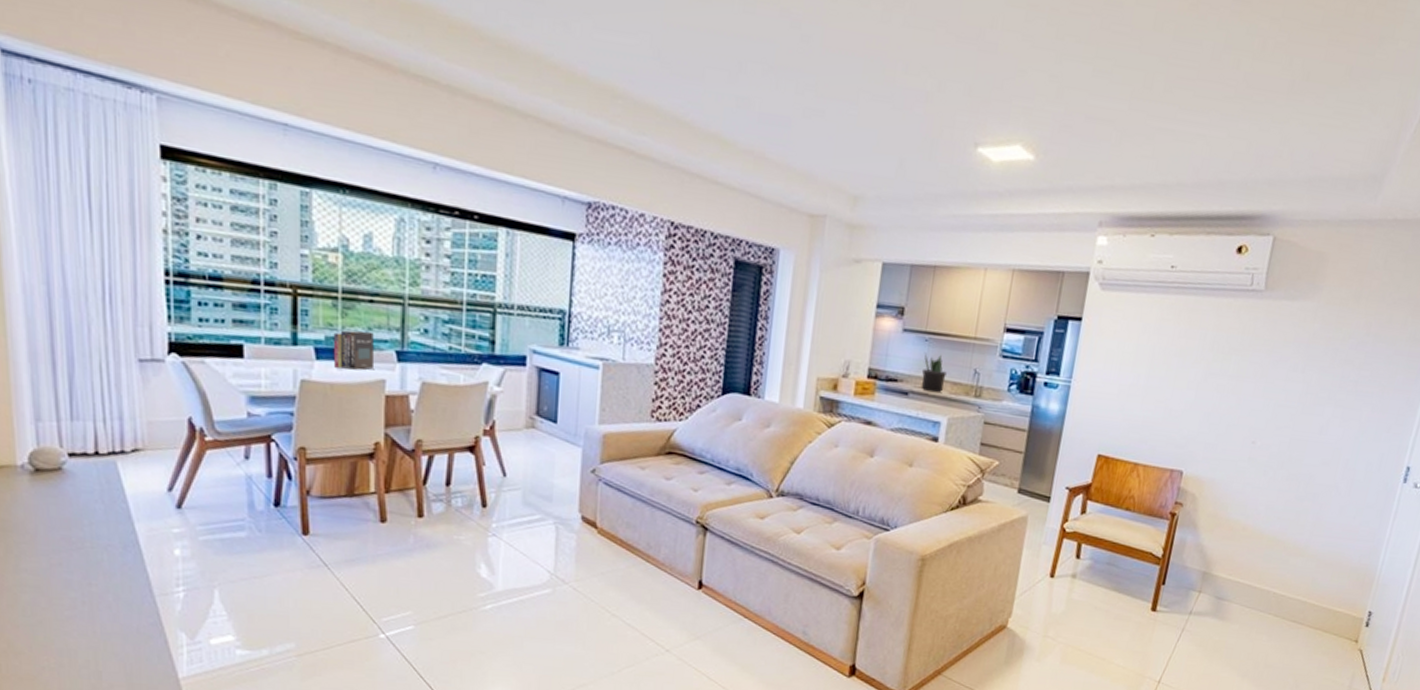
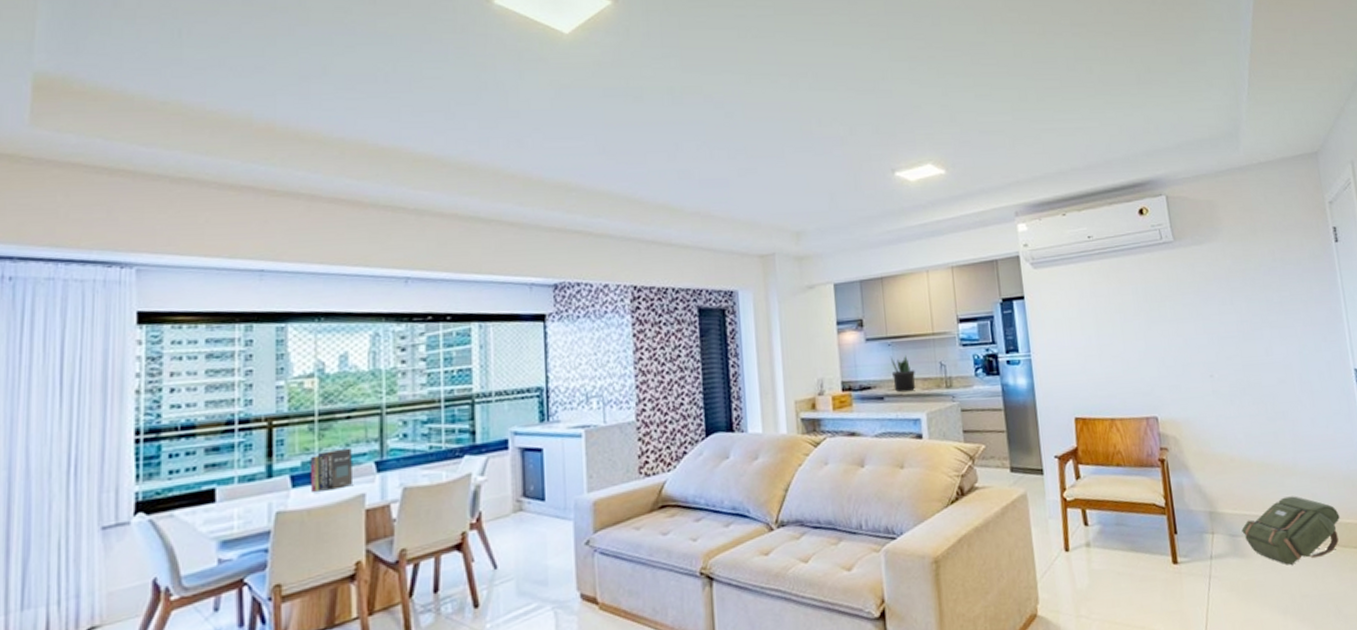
backpack: none [1229,574,1332,636] -> present [1242,496,1340,565]

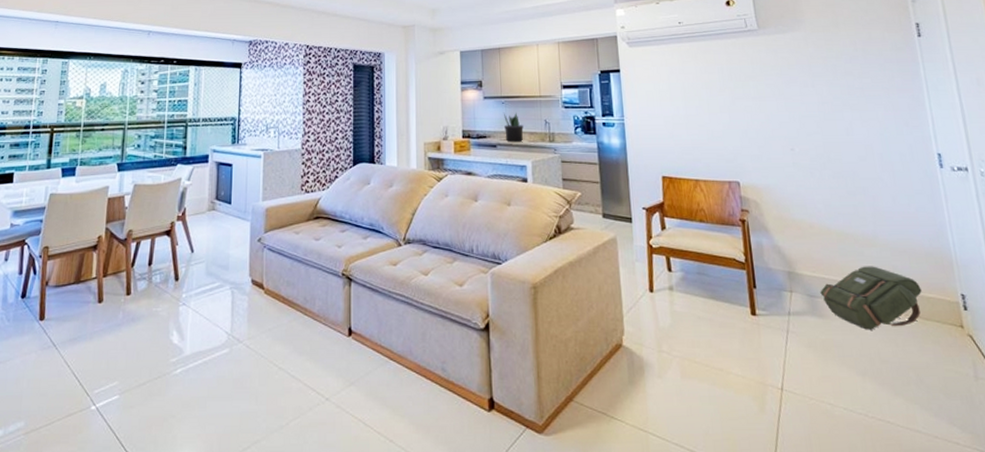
books: present [310,447,354,492] -> none [74,151,103,181]

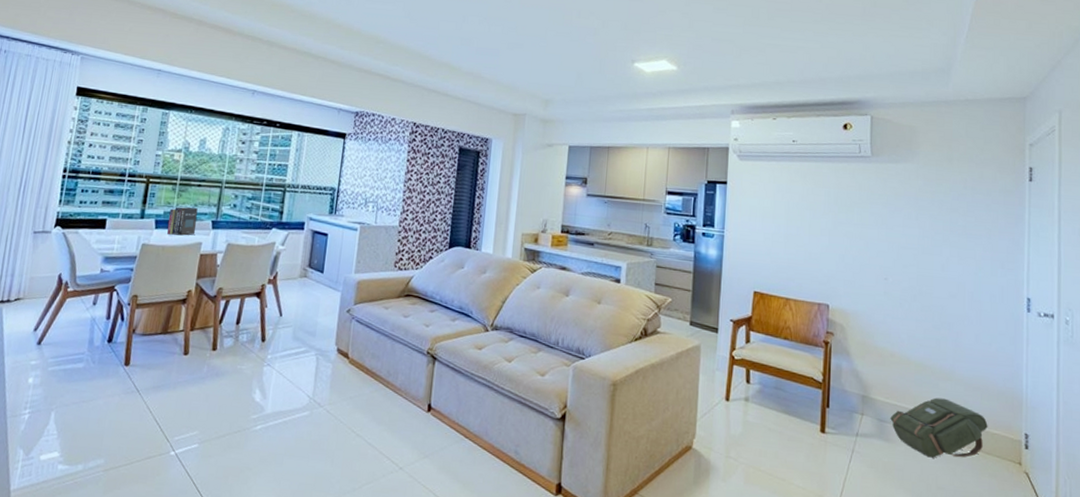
books: none [74,151,103,181] -> present [167,207,198,236]
planter: present [504,112,524,143] -> none [603,213,623,243]

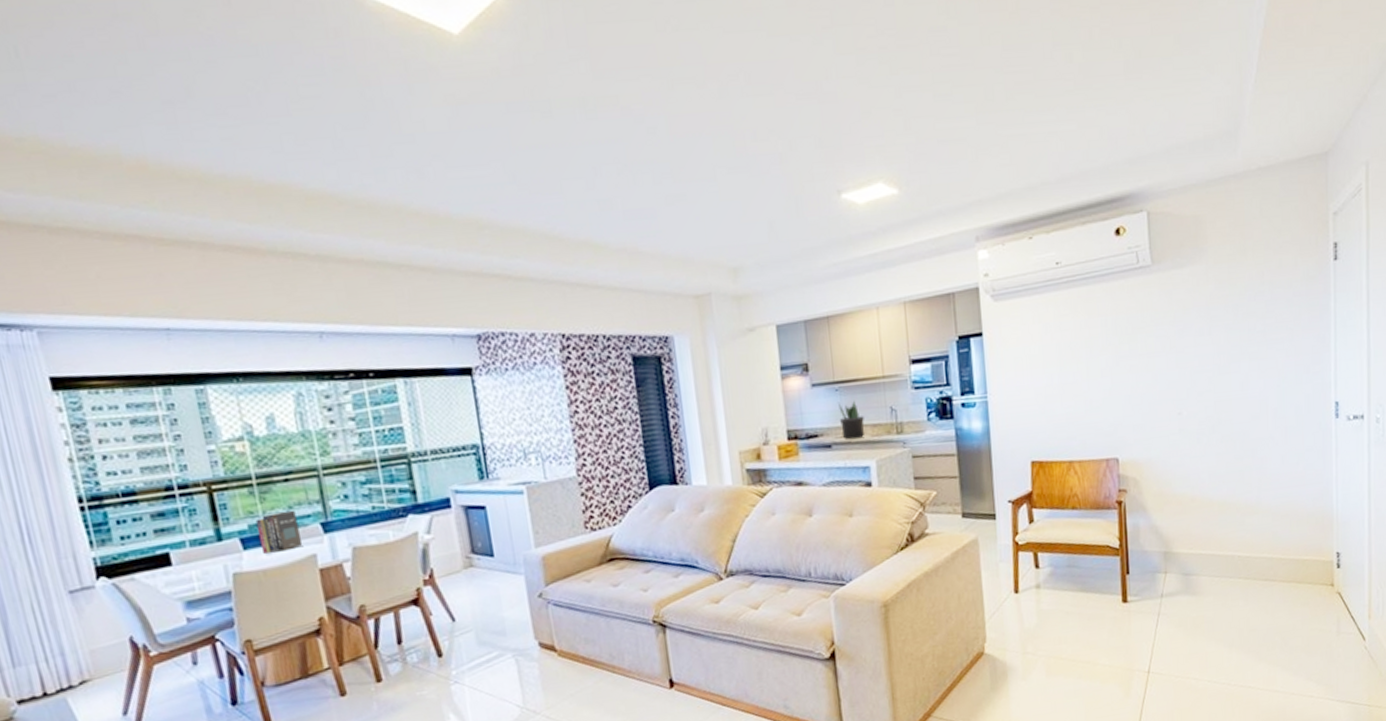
planter: none [603,213,623,243] -> present [839,400,864,440]
backpack: present [890,397,988,458] -> none [1195,534,1298,601]

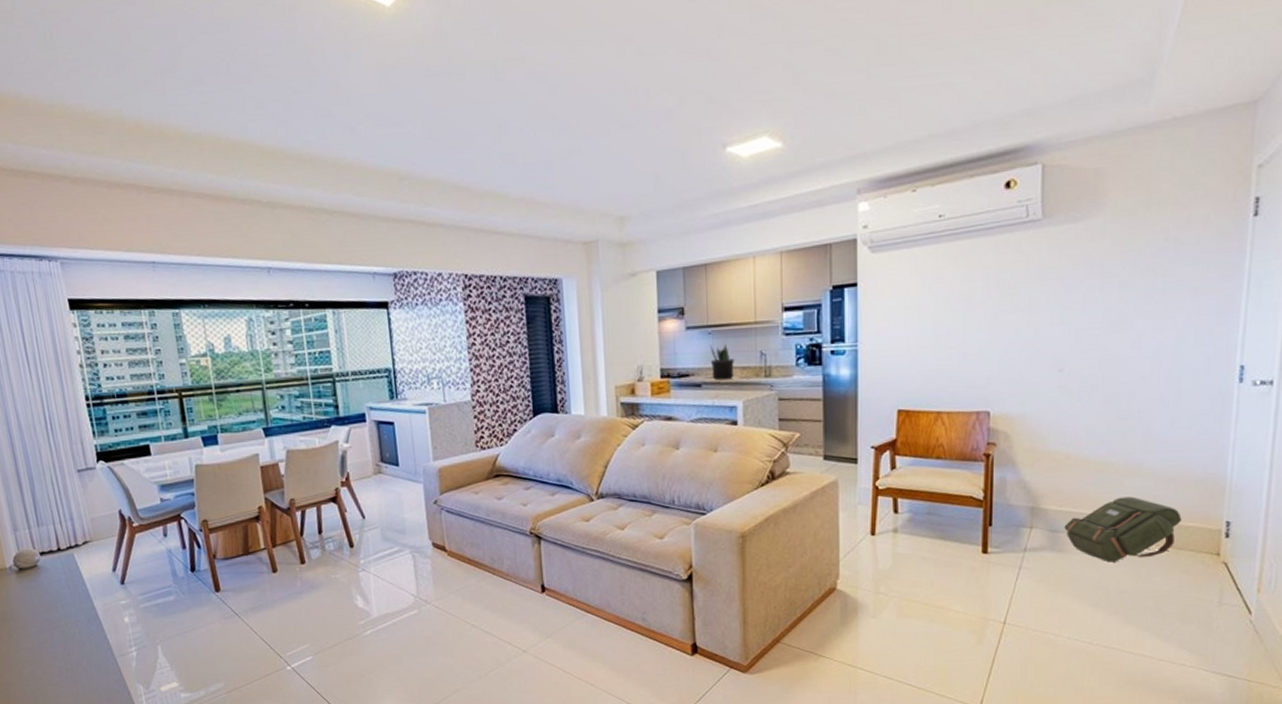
books: present [255,510,303,554] -> none [213,416,249,451]
backpack: none [1195,534,1298,601] -> present [1064,496,1182,562]

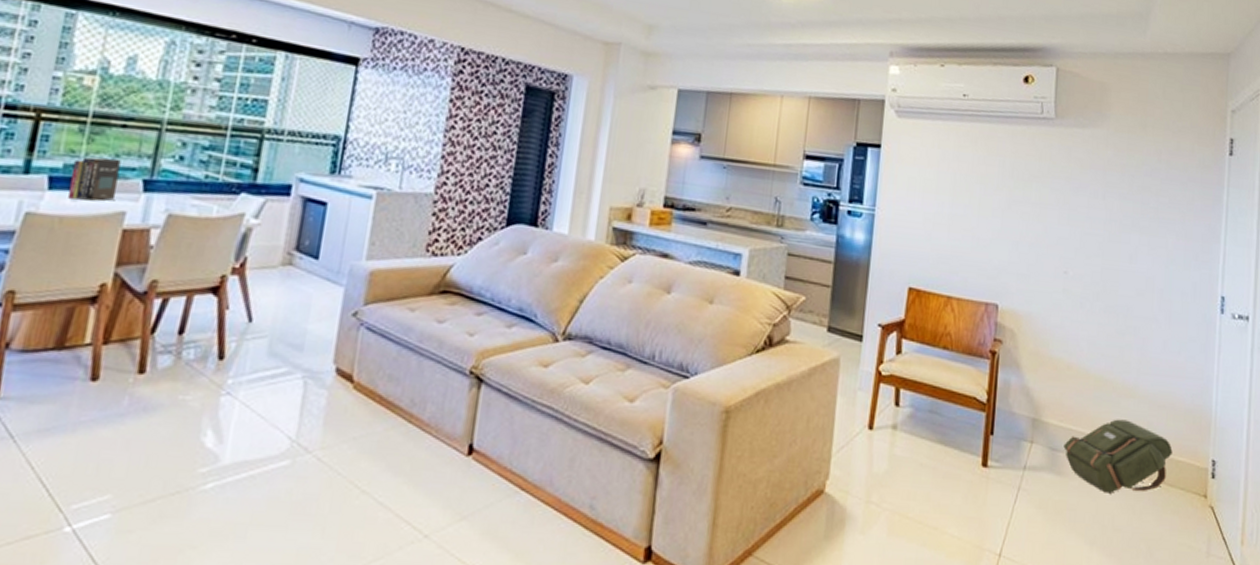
books: none [213,416,249,451] -> present [68,157,121,202]
planter: present [711,343,734,381] -> none [720,181,746,223]

